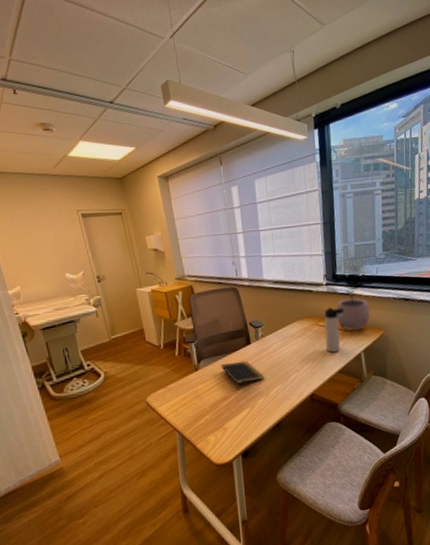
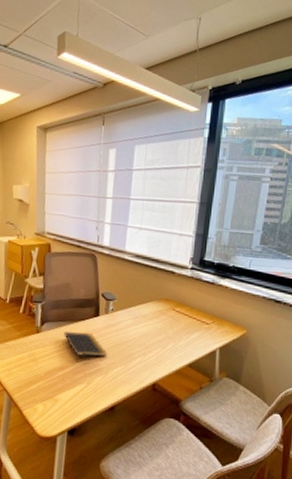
thermos bottle: present [324,307,345,353] -> none [178,294,207,344]
plant pot: present [336,290,371,331] -> none [196,280,235,325]

